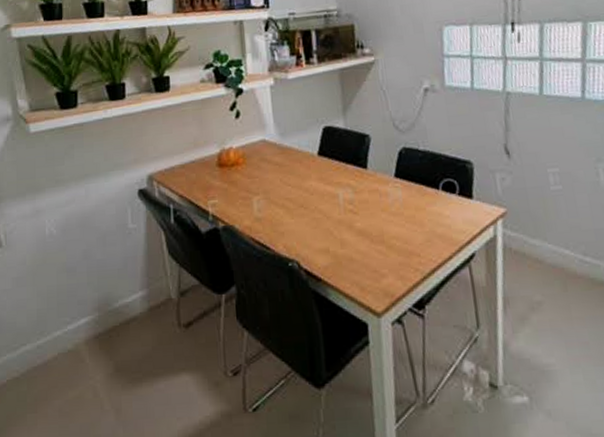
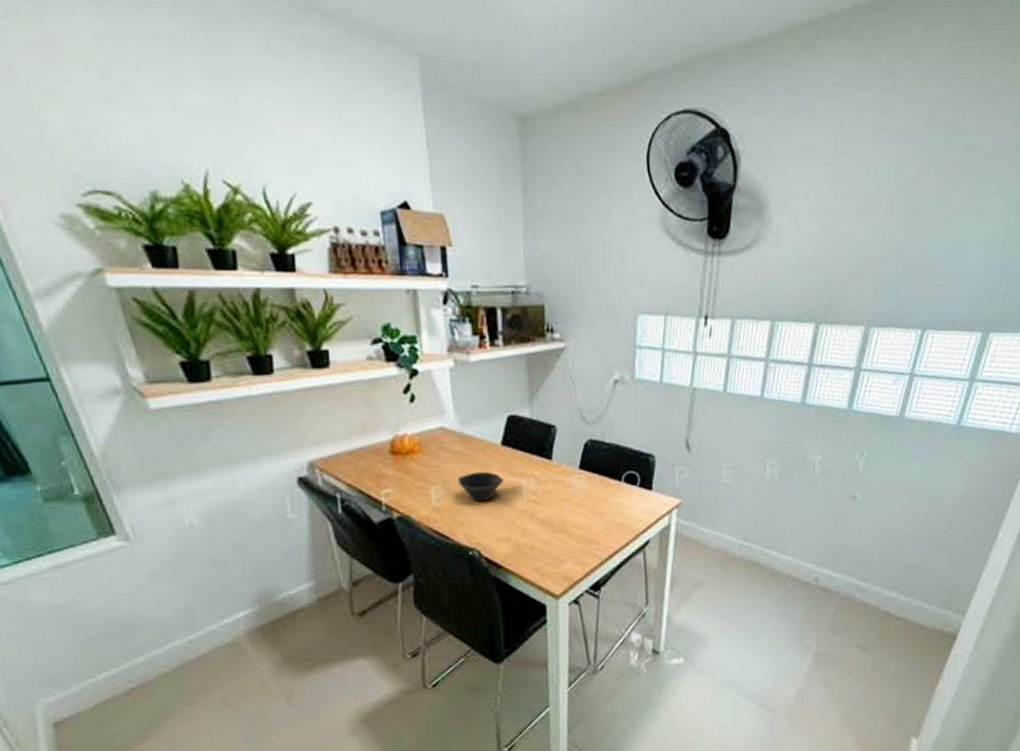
bowl: none [278,181,321,212] -> present [458,471,504,502]

